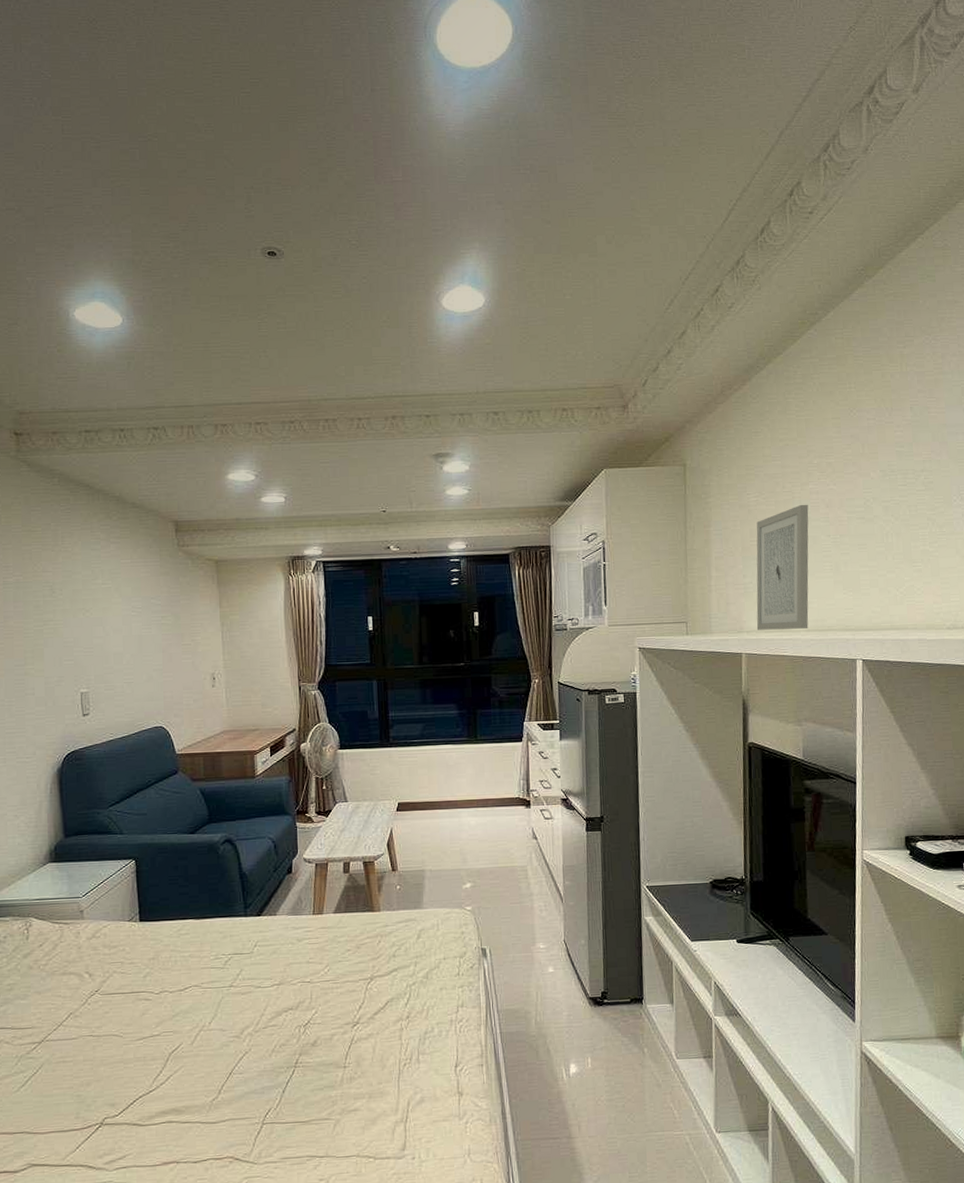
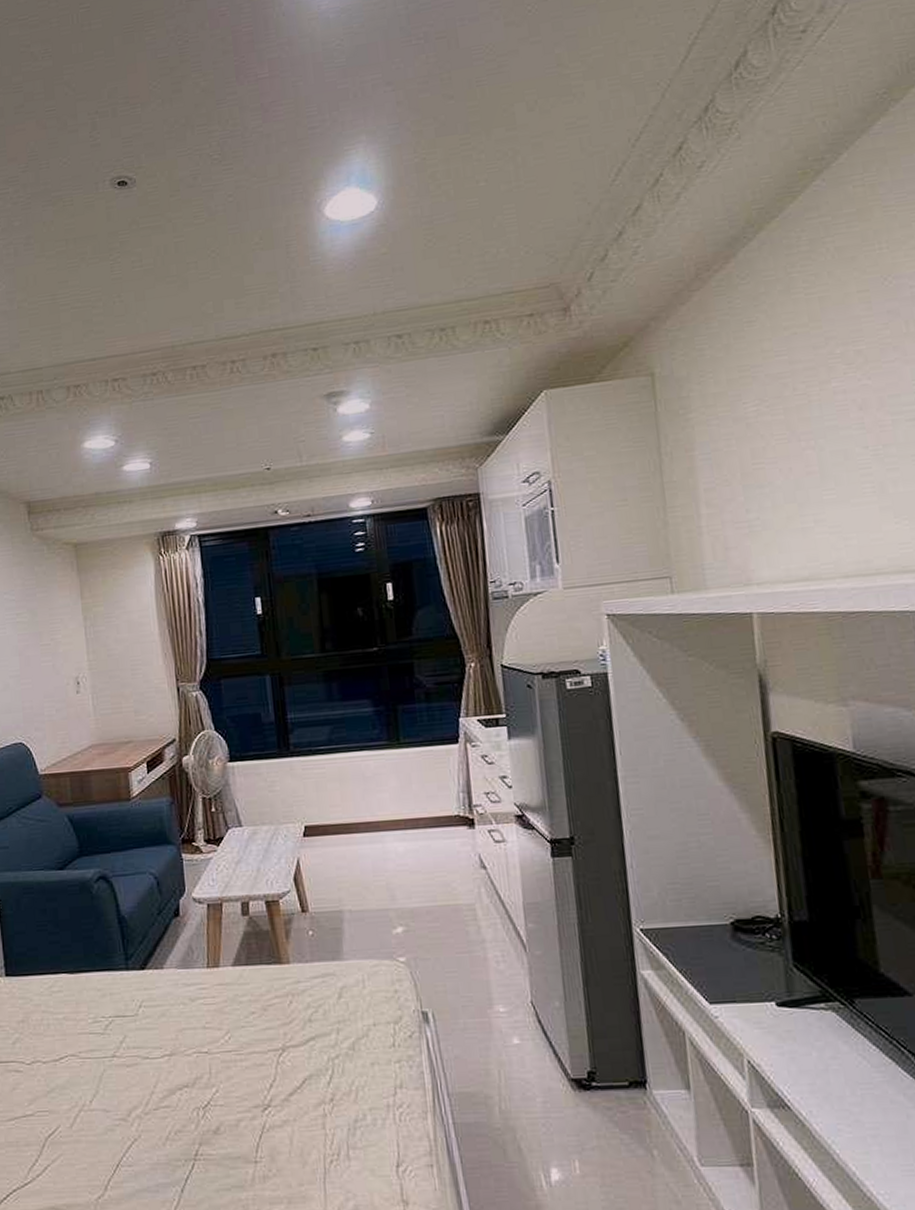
wall art: present [756,504,809,630] -> none [759,408,847,581]

